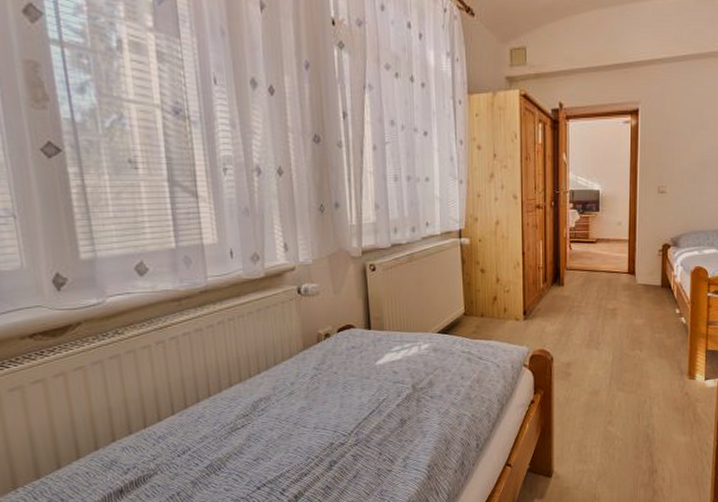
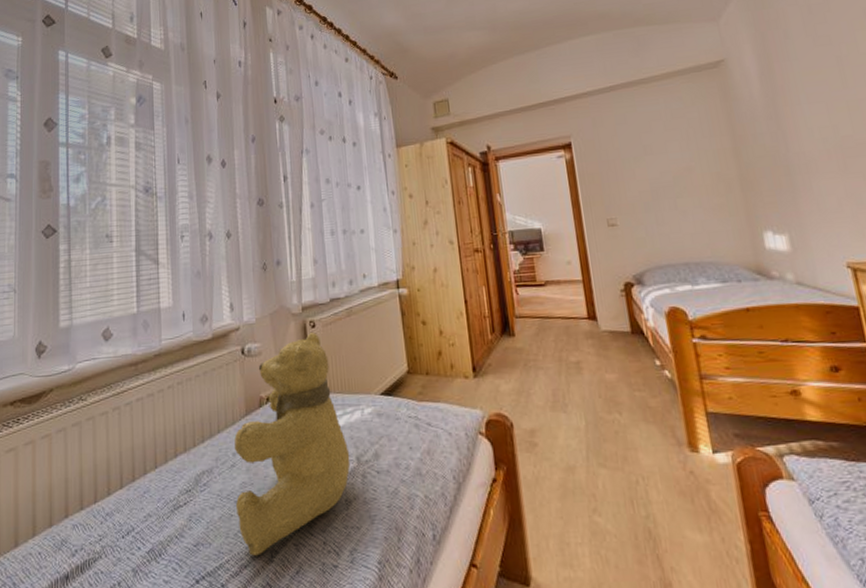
teddy bear: none [292,276,406,466] -> present [234,333,351,556]

